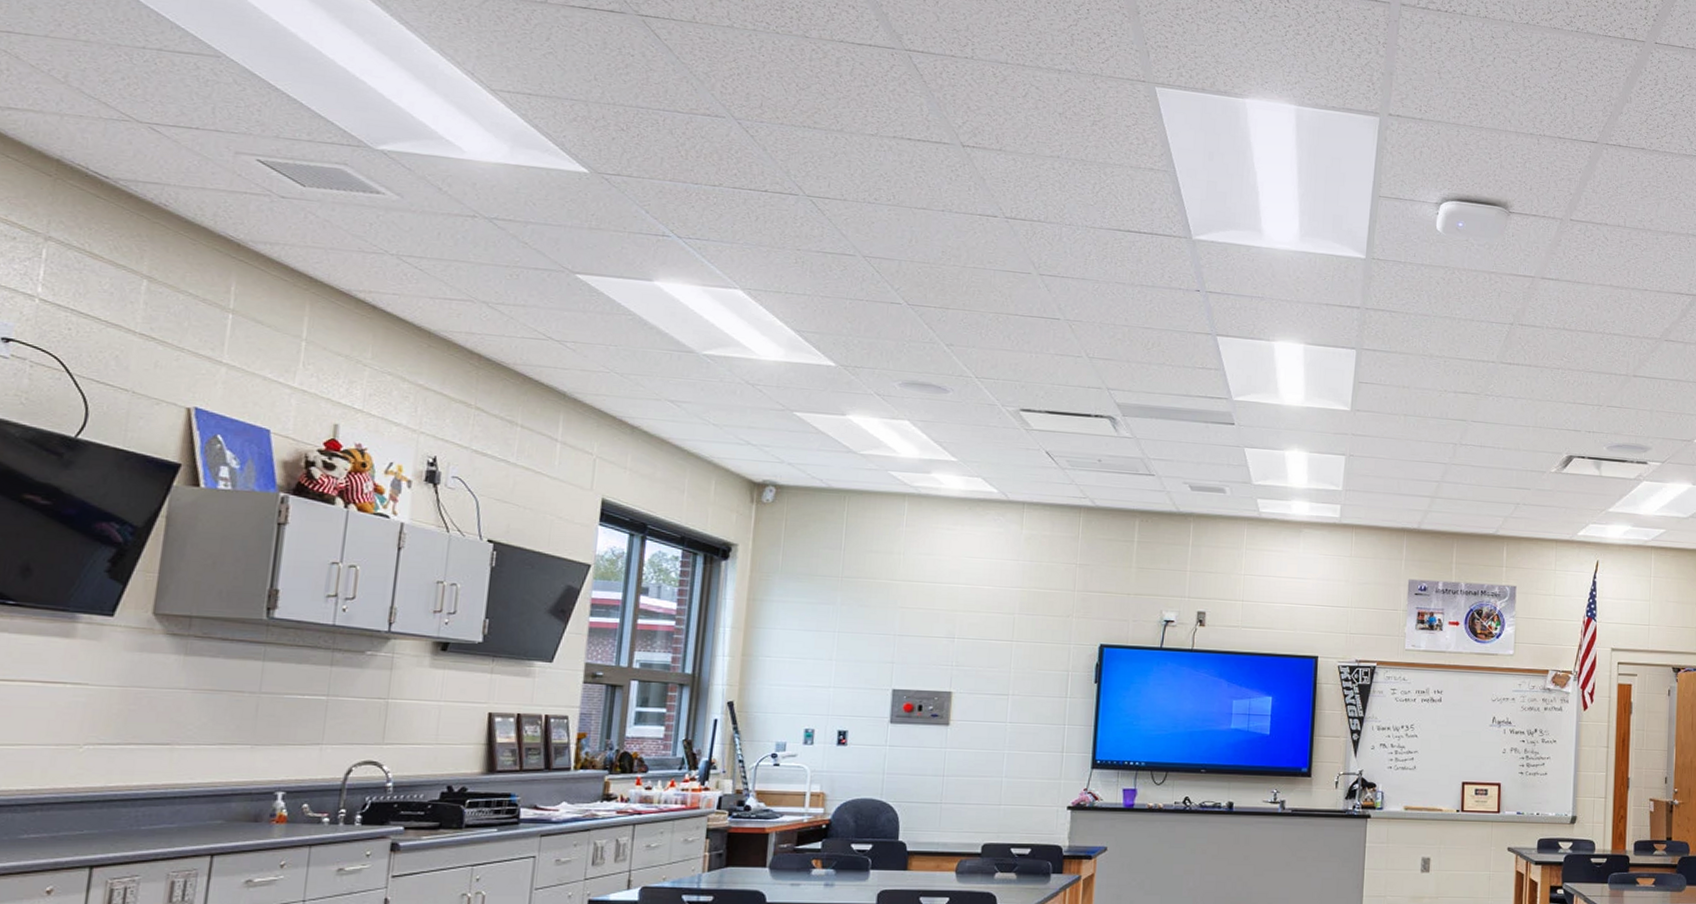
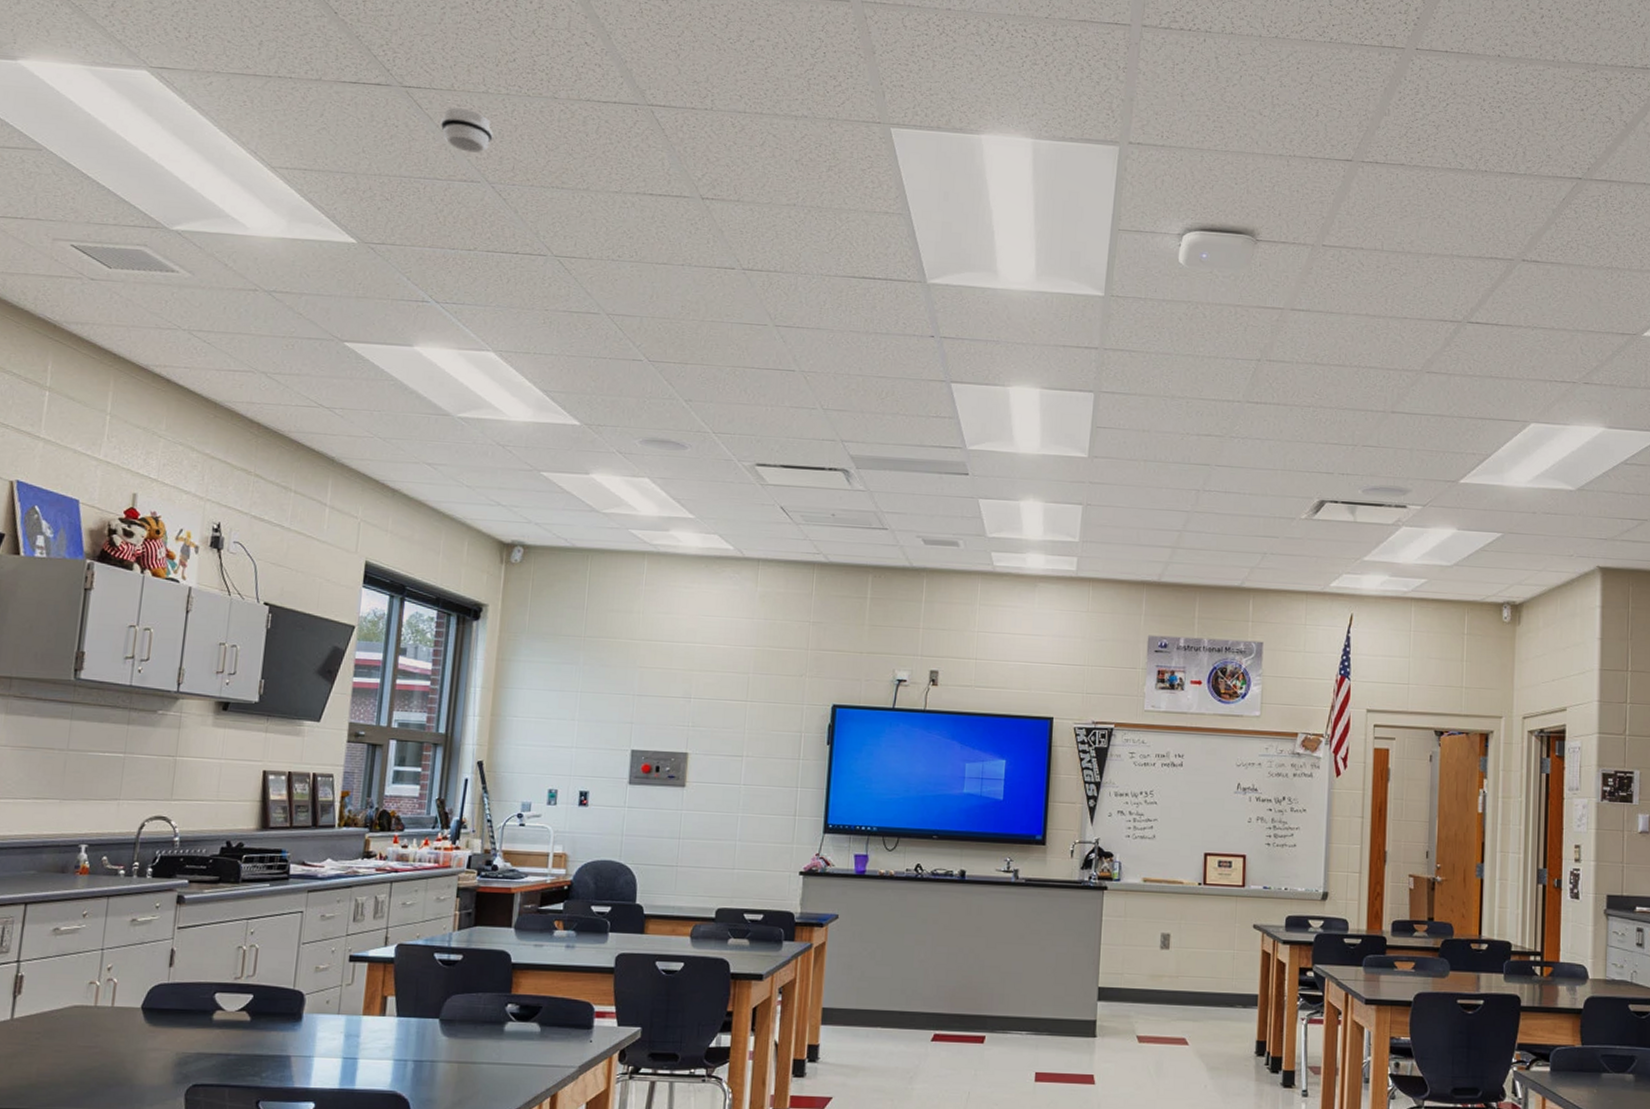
smoke detector: none [680,40,739,88] -> present [440,107,493,153]

